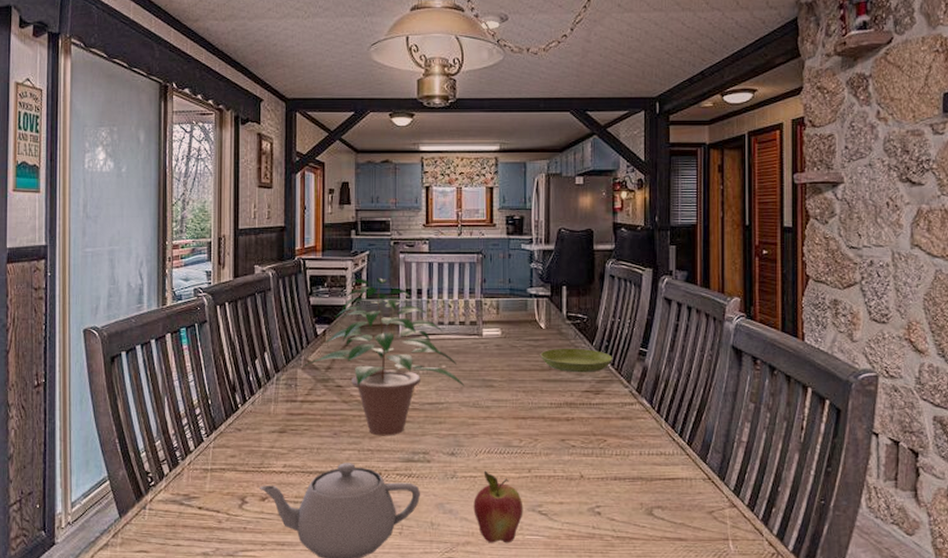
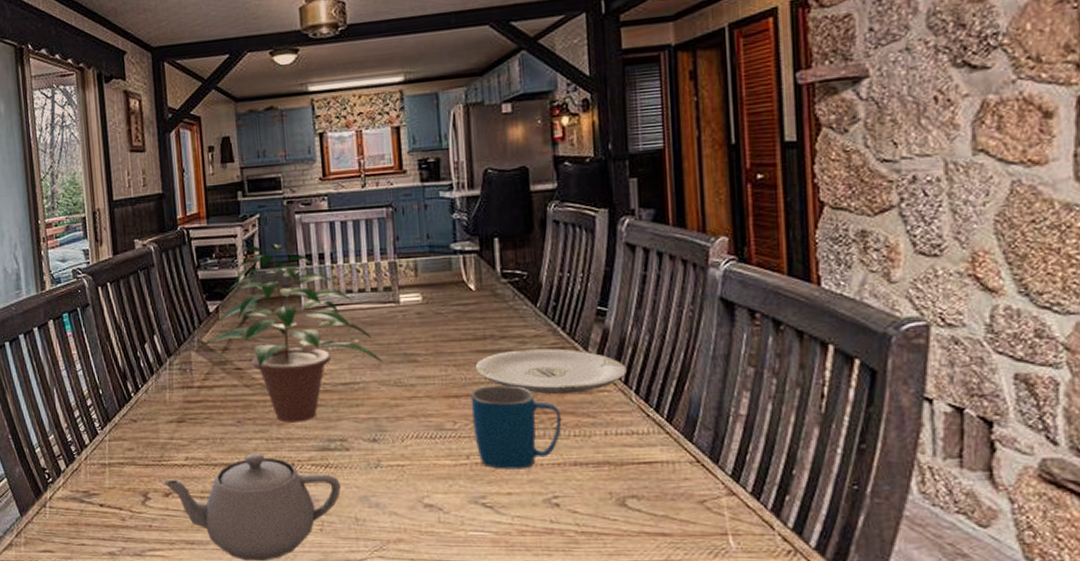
fruit: present [473,470,523,544] -> none [403,458,464,541]
mug: none [535,410,607,482] -> present [470,385,562,469]
saucer: present [540,348,612,373] -> none [471,311,563,341]
plate: none [540,380,659,419] -> present [475,348,627,394]

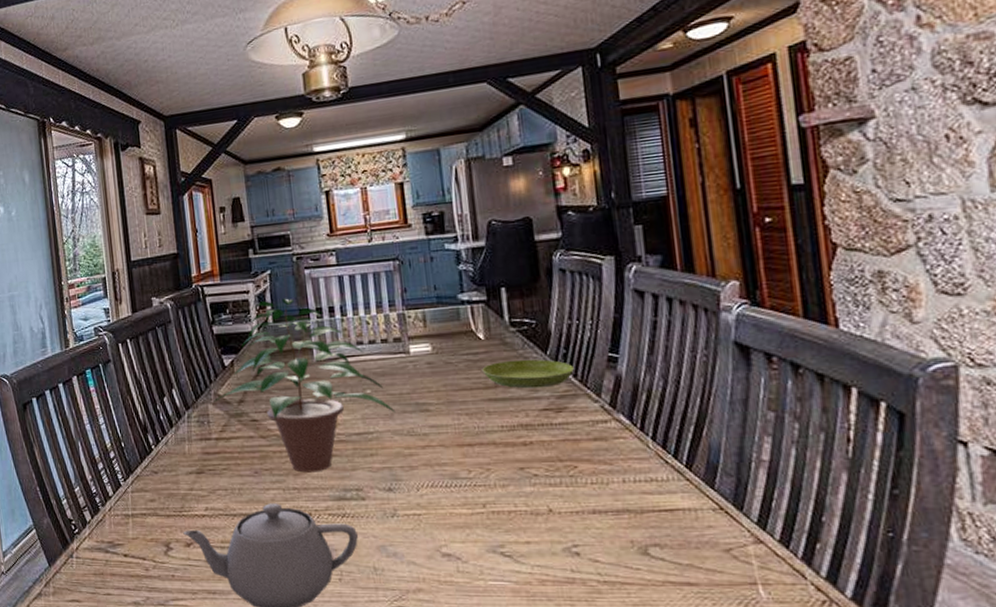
mug: present [470,385,562,469] -> none [484,433,578,518]
saucer: none [471,311,563,341] -> present [482,359,574,389]
plate: present [475,348,627,394] -> none [487,396,642,441]

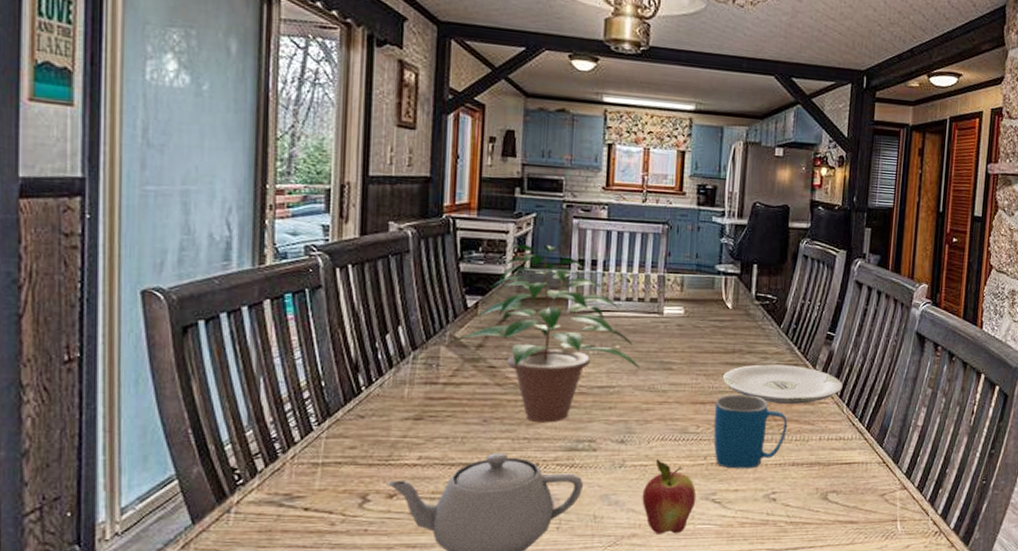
fruit: none [420,507,482,590] -> present [642,458,697,534]
saucer: present [482,359,574,389] -> none [725,329,799,357]
mug: none [484,433,578,518] -> present [713,395,788,469]
plate: none [487,396,642,441] -> present [722,364,843,404]

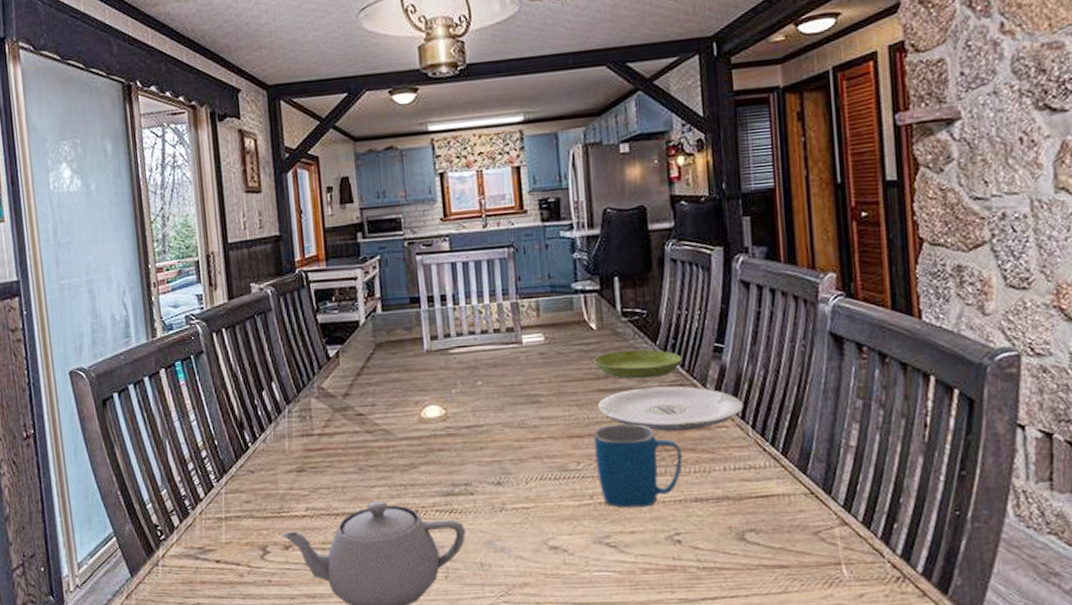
potted plant: present [447,244,641,423] -> none [316,285,507,468]
fruit: present [642,458,697,534] -> none [528,500,588,583]
saucer: none [725,329,799,357] -> present [593,349,682,379]

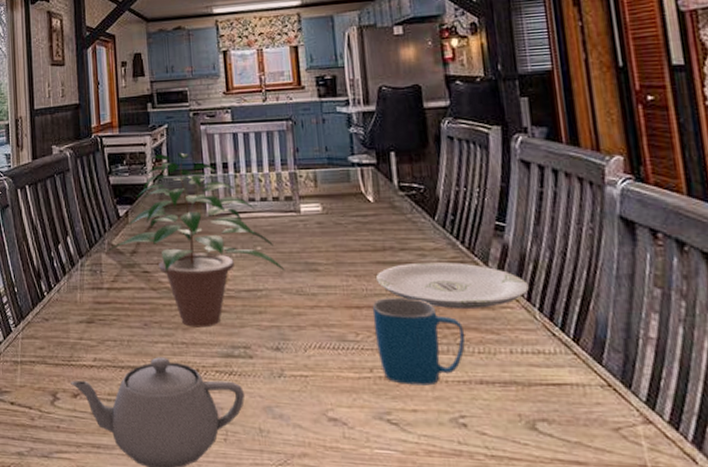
potted plant: none [316,285,507,468] -> present [107,152,285,328]
saucer: present [593,349,682,379] -> none [371,223,461,253]

